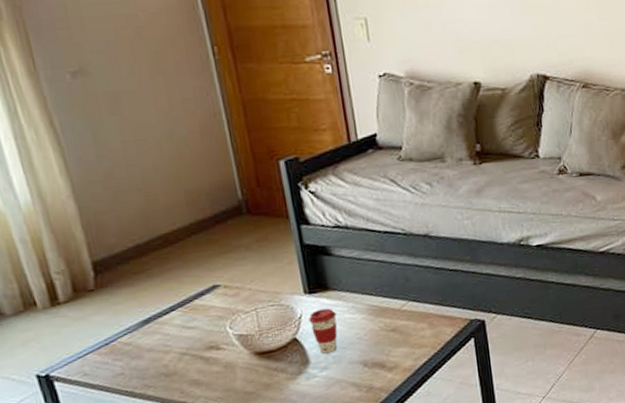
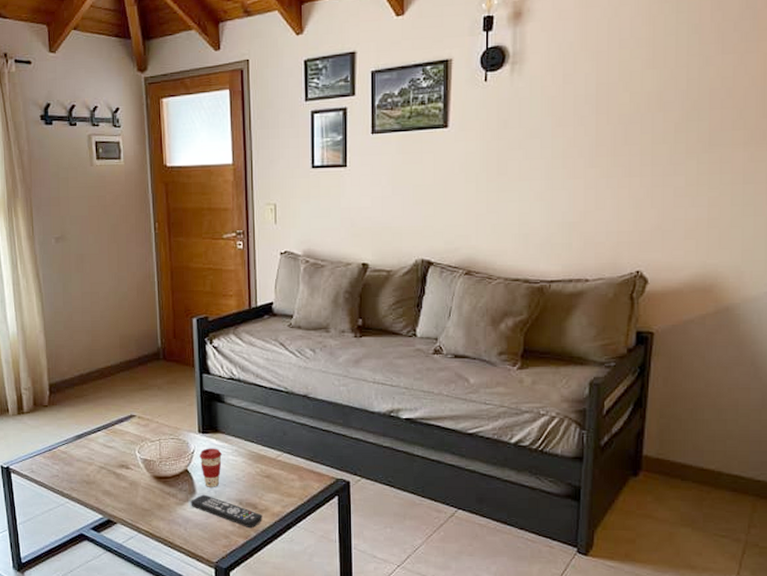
remote control: none [305,362,393,391] -> present [191,494,263,529]

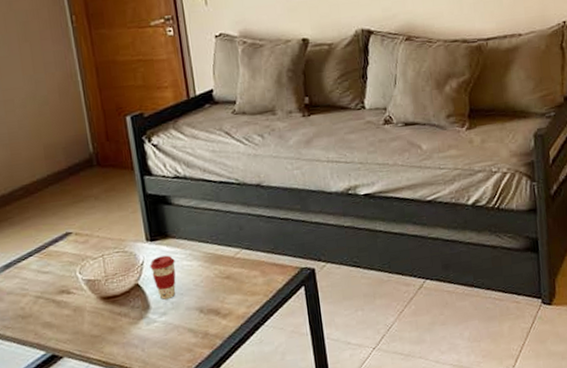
remote control: present [191,494,263,529] -> none [145,308,227,337]

